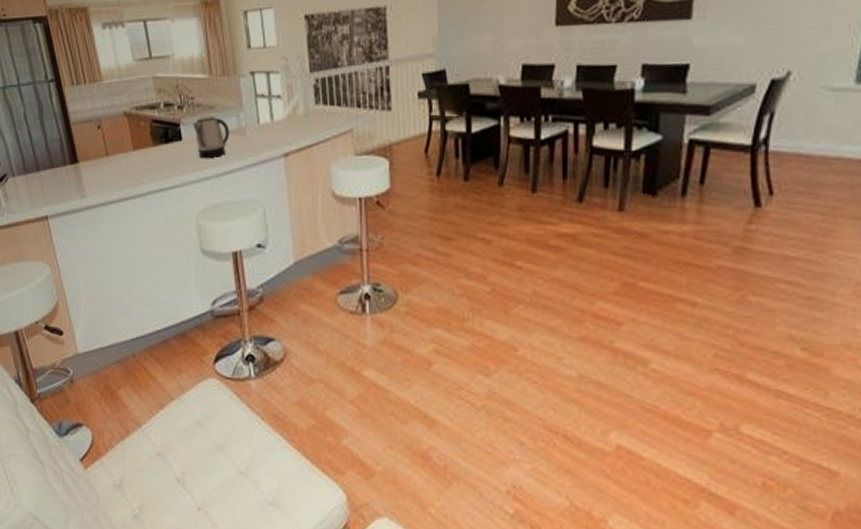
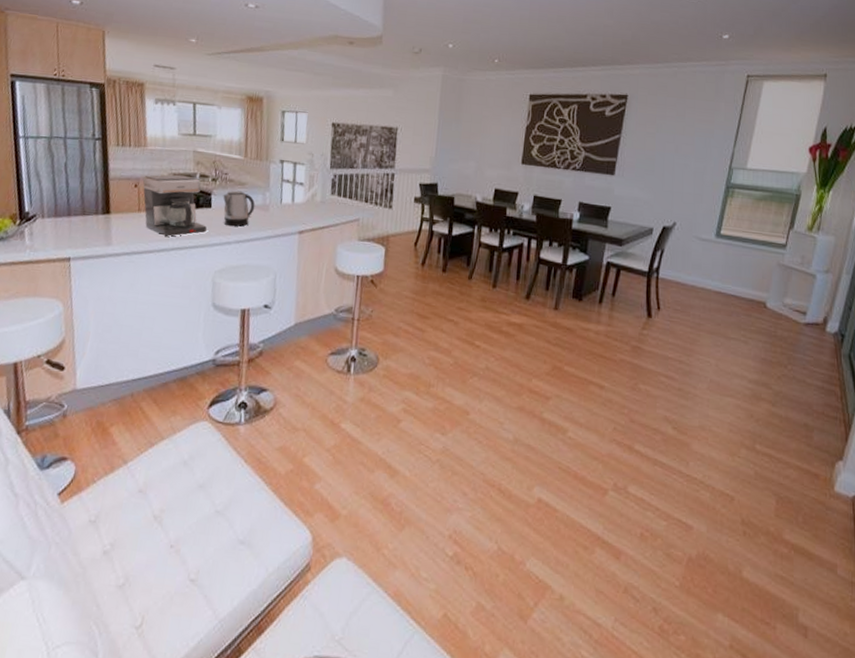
coffee maker: none [104,107,182,180] -> present [142,174,207,237]

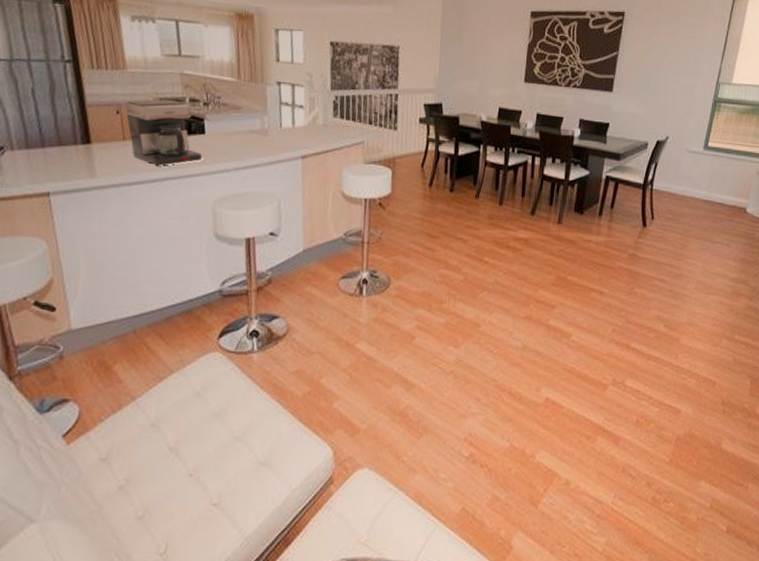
kettle: present [223,190,256,226] -> none [217,115,253,153]

